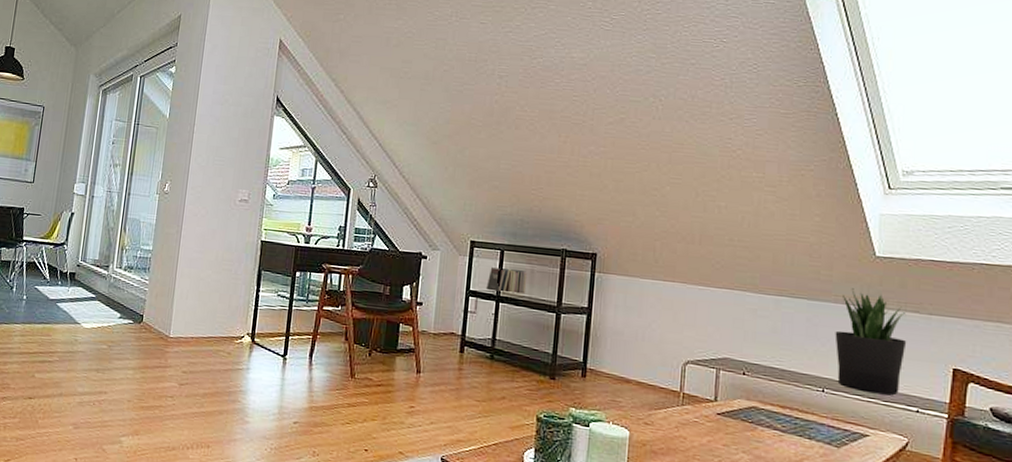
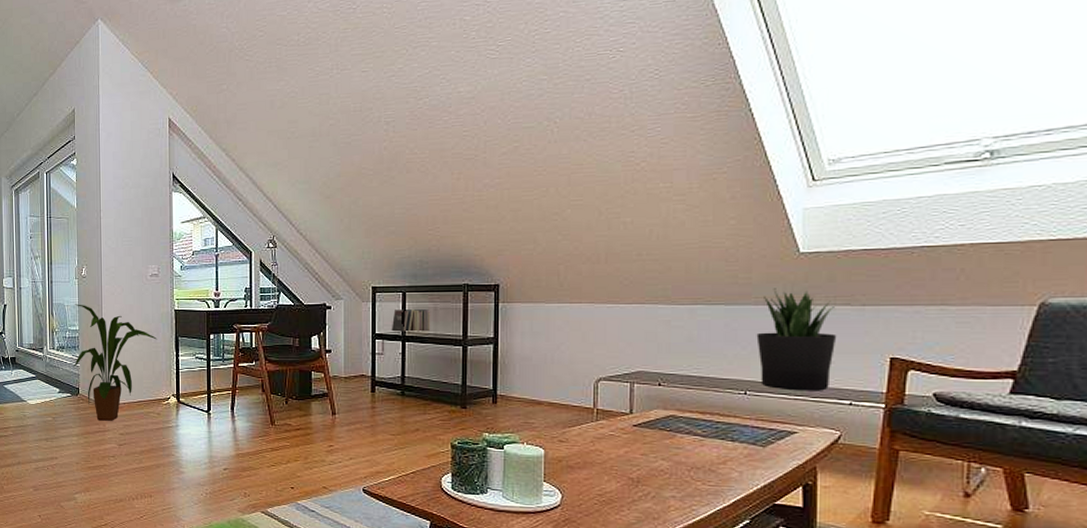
house plant: none [140,221,239,357] -> present [73,304,158,421]

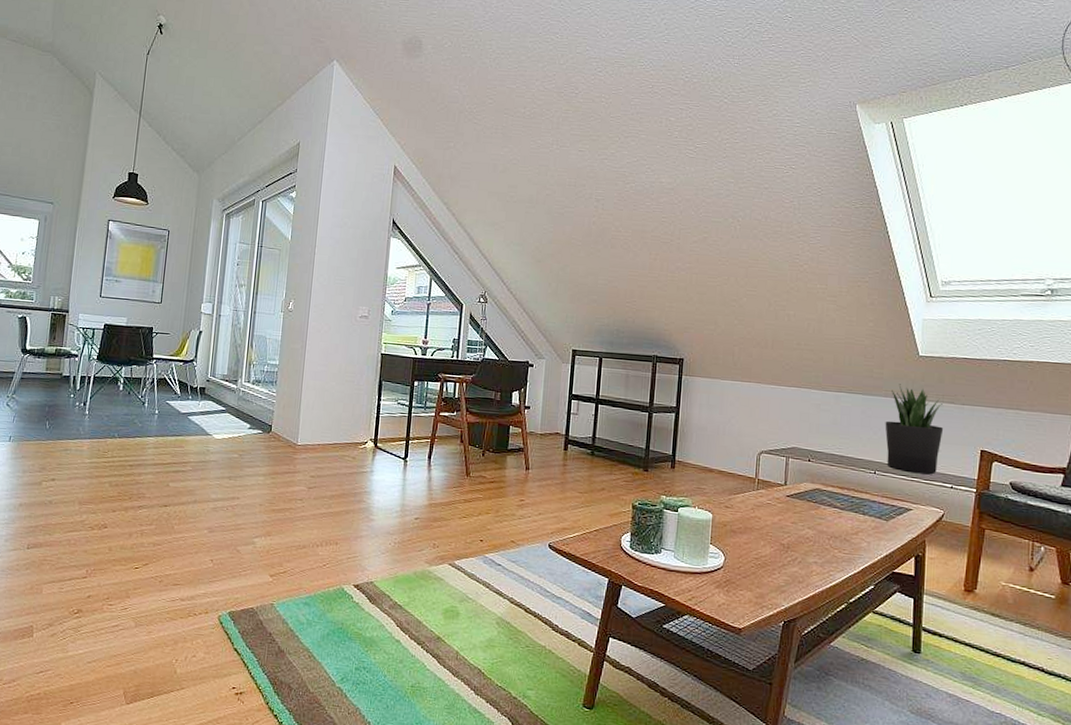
house plant: present [73,304,158,421] -> none [268,337,361,462]
books: present [391,308,431,332] -> none [586,372,623,397]

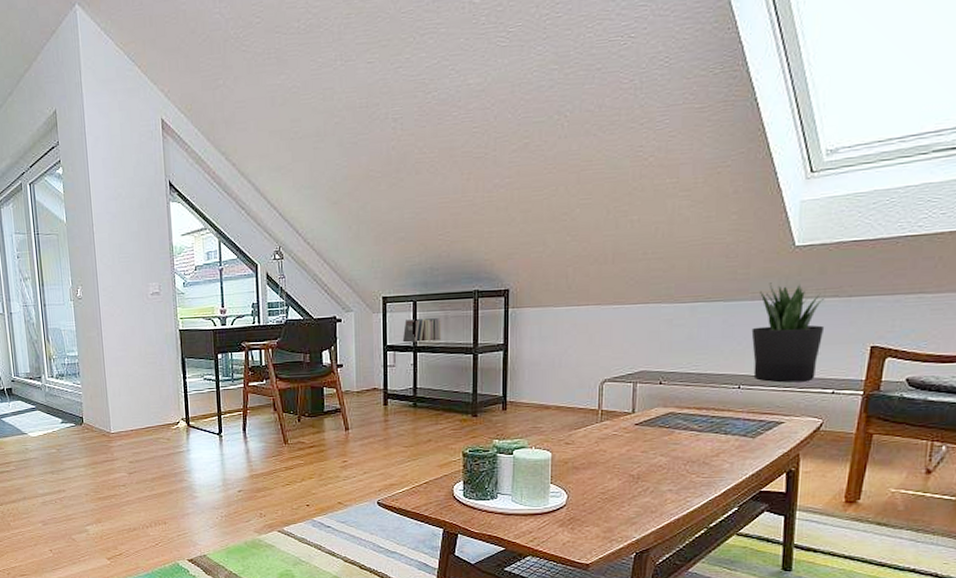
books: none [586,372,623,397] -> present [402,317,442,343]

